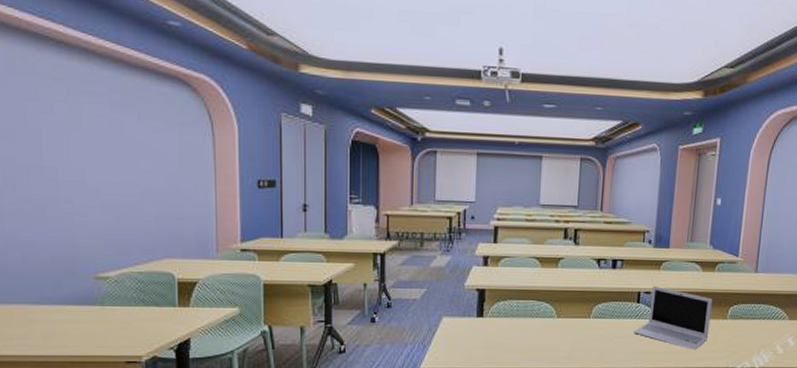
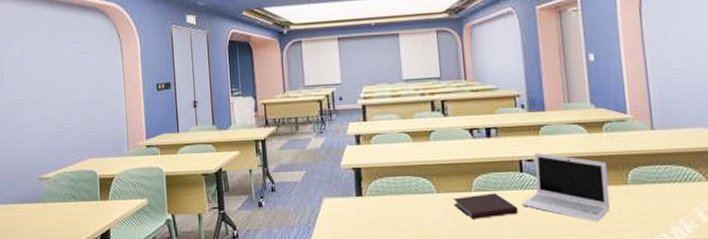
notebook: none [571,320,629,344] -> present [452,193,518,219]

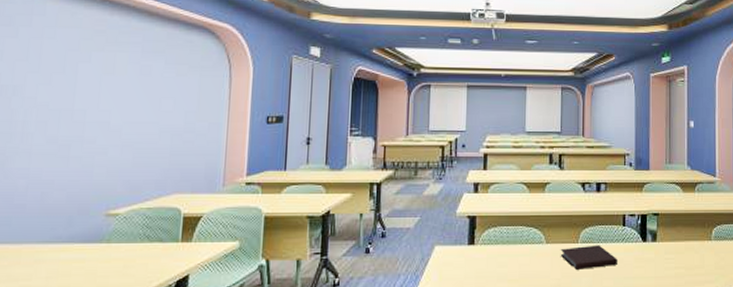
laptop: present [521,152,611,223] -> none [621,208,696,274]

